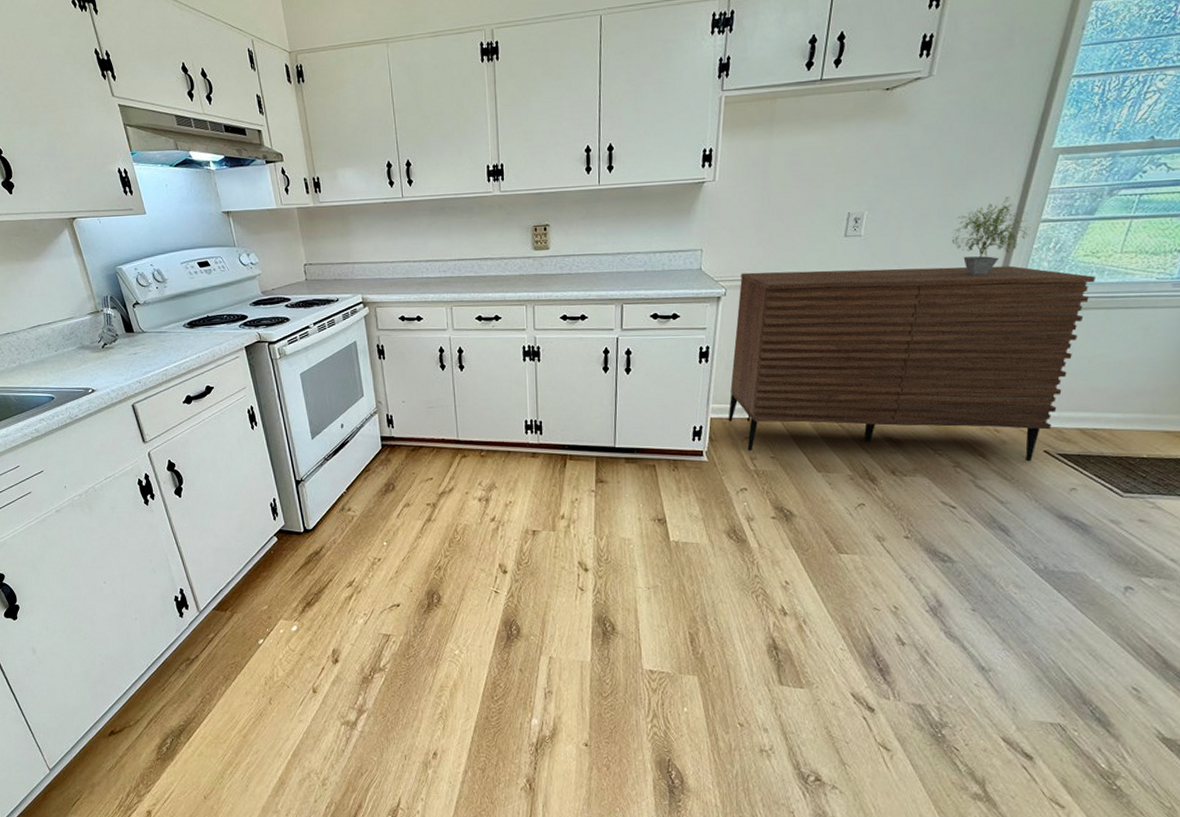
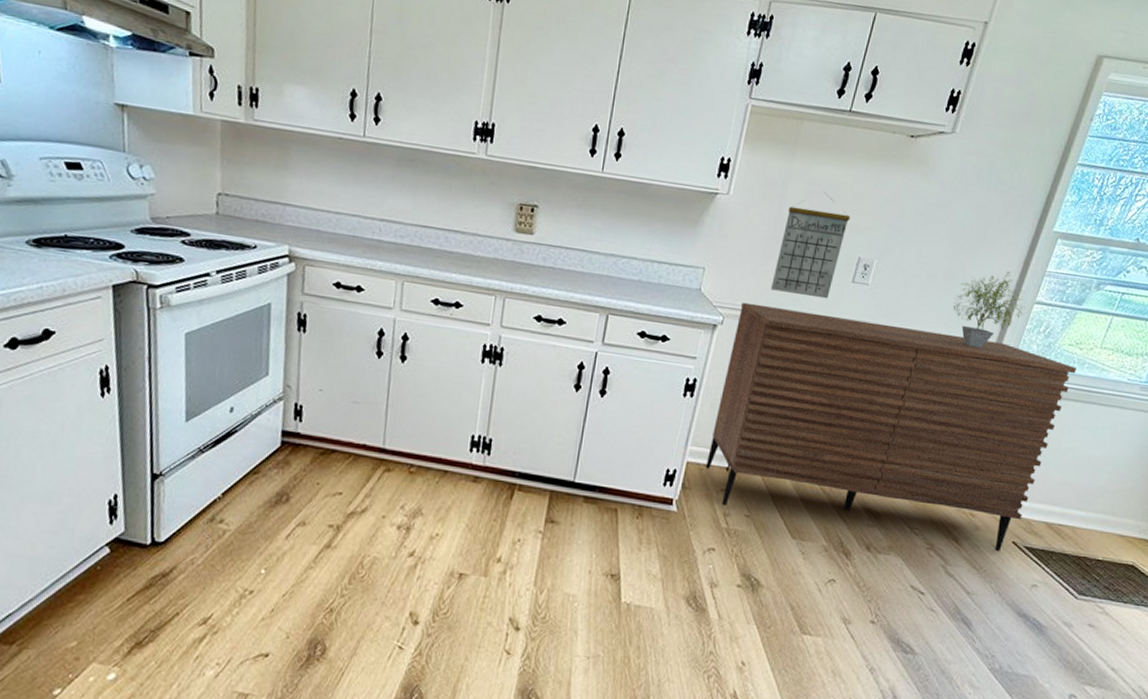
calendar: none [766,159,835,258] -> present [771,191,851,299]

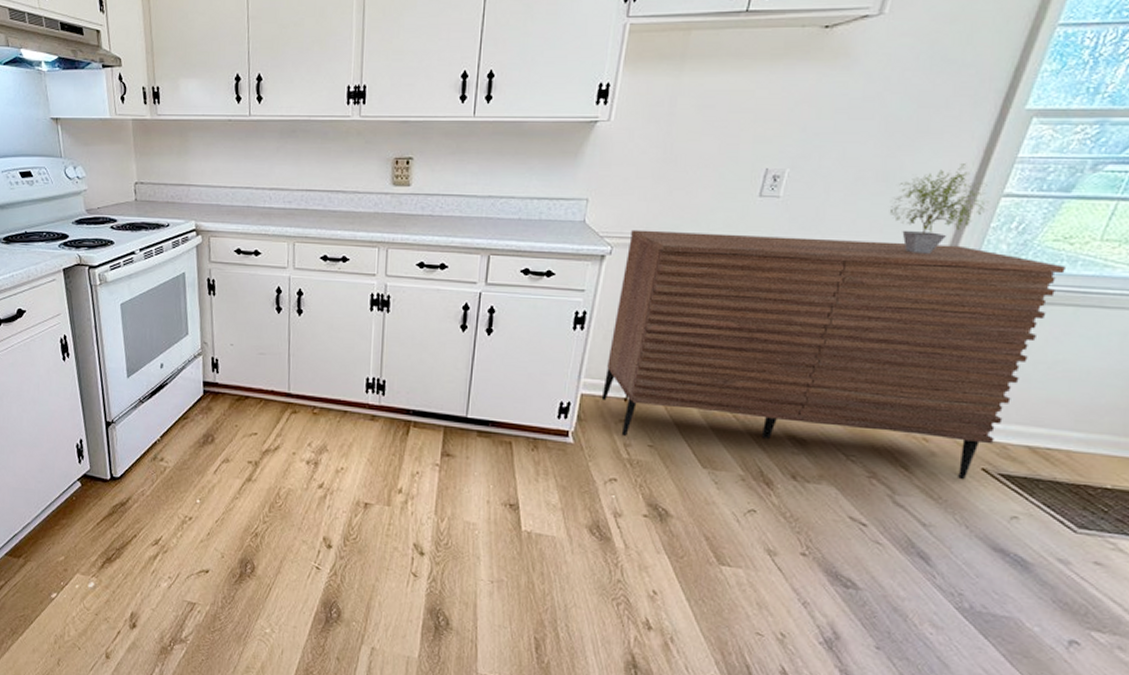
calendar: present [771,191,851,299] -> none [664,103,754,217]

